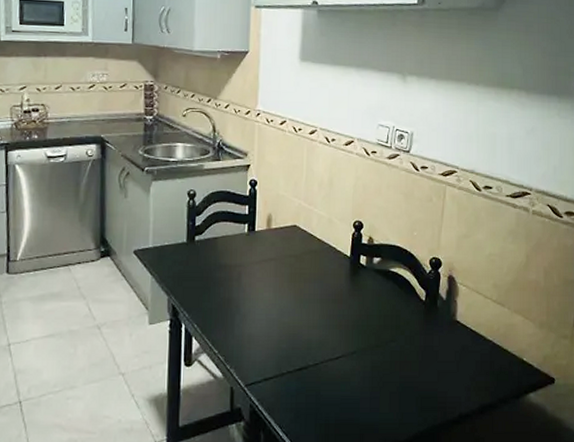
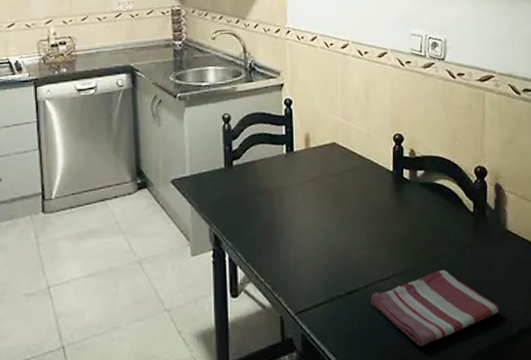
dish towel: none [318,354,443,424] -> present [370,270,501,347]

